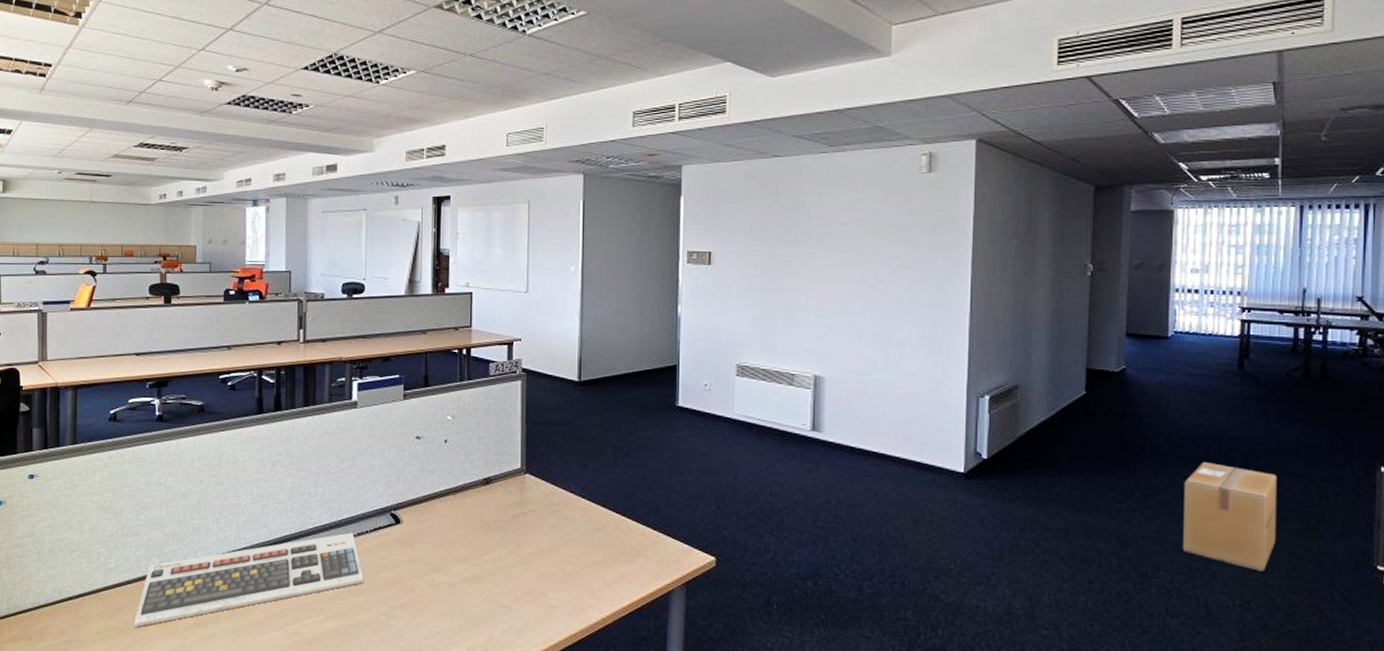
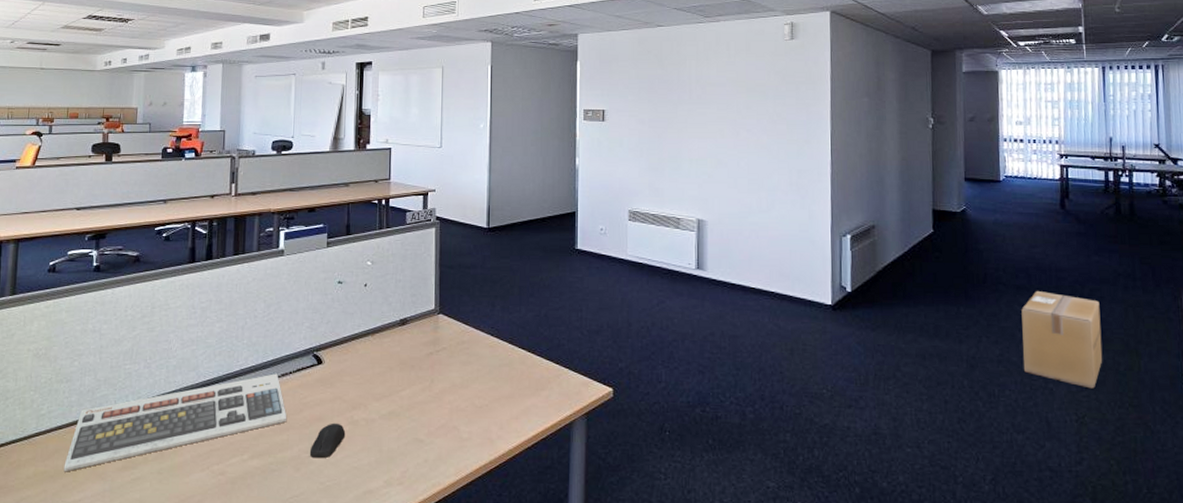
computer mouse: none [388,585,426,622] -> present [309,423,346,459]

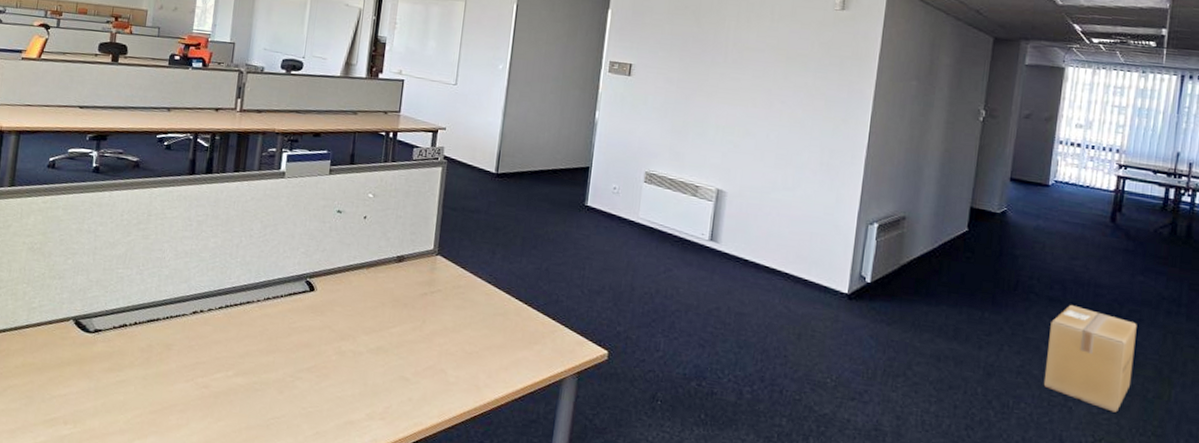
computer keyboard: present [63,373,287,472] -> none [51,295,275,367]
computer mouse: present [309,423,346,459] -> none [294,350,332,385]

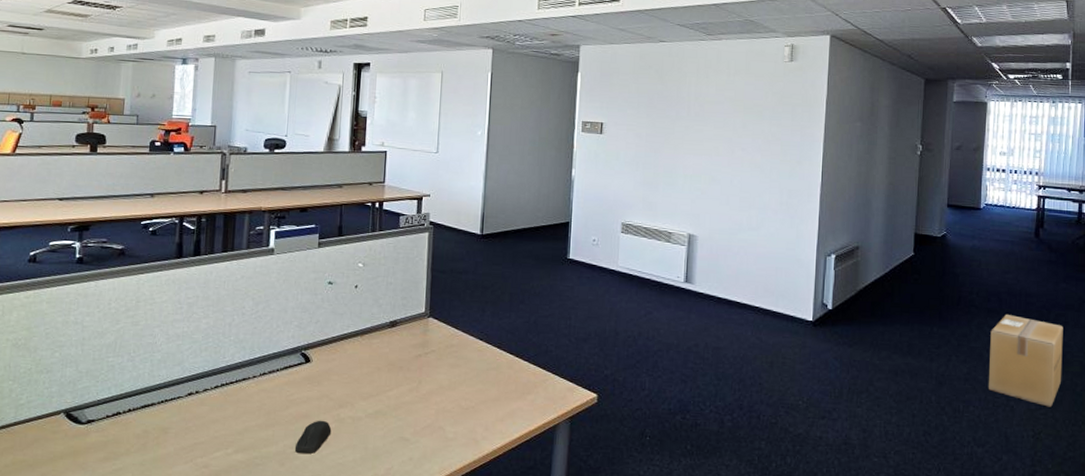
computer mouse: none [294,350,332,385] -> present [294,420,332,454]

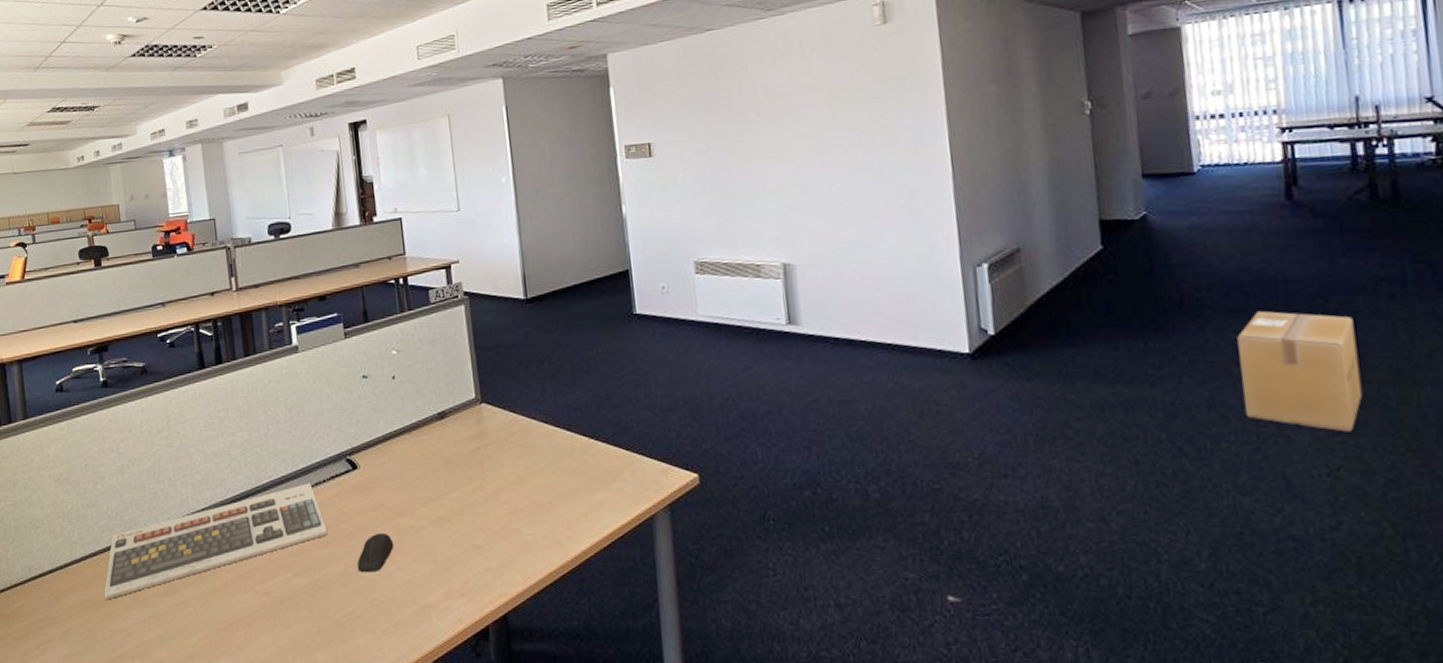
computer keyboard: none [43,370,273,462] -> present [104,483,328,600]

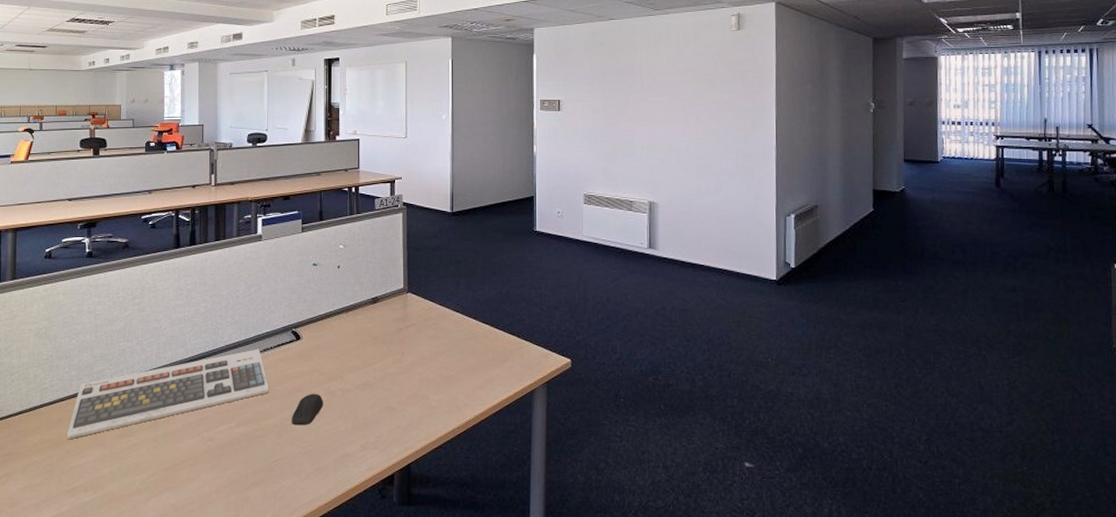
box: present [1237,310,1363,432] -> none [957,264,1034,355]

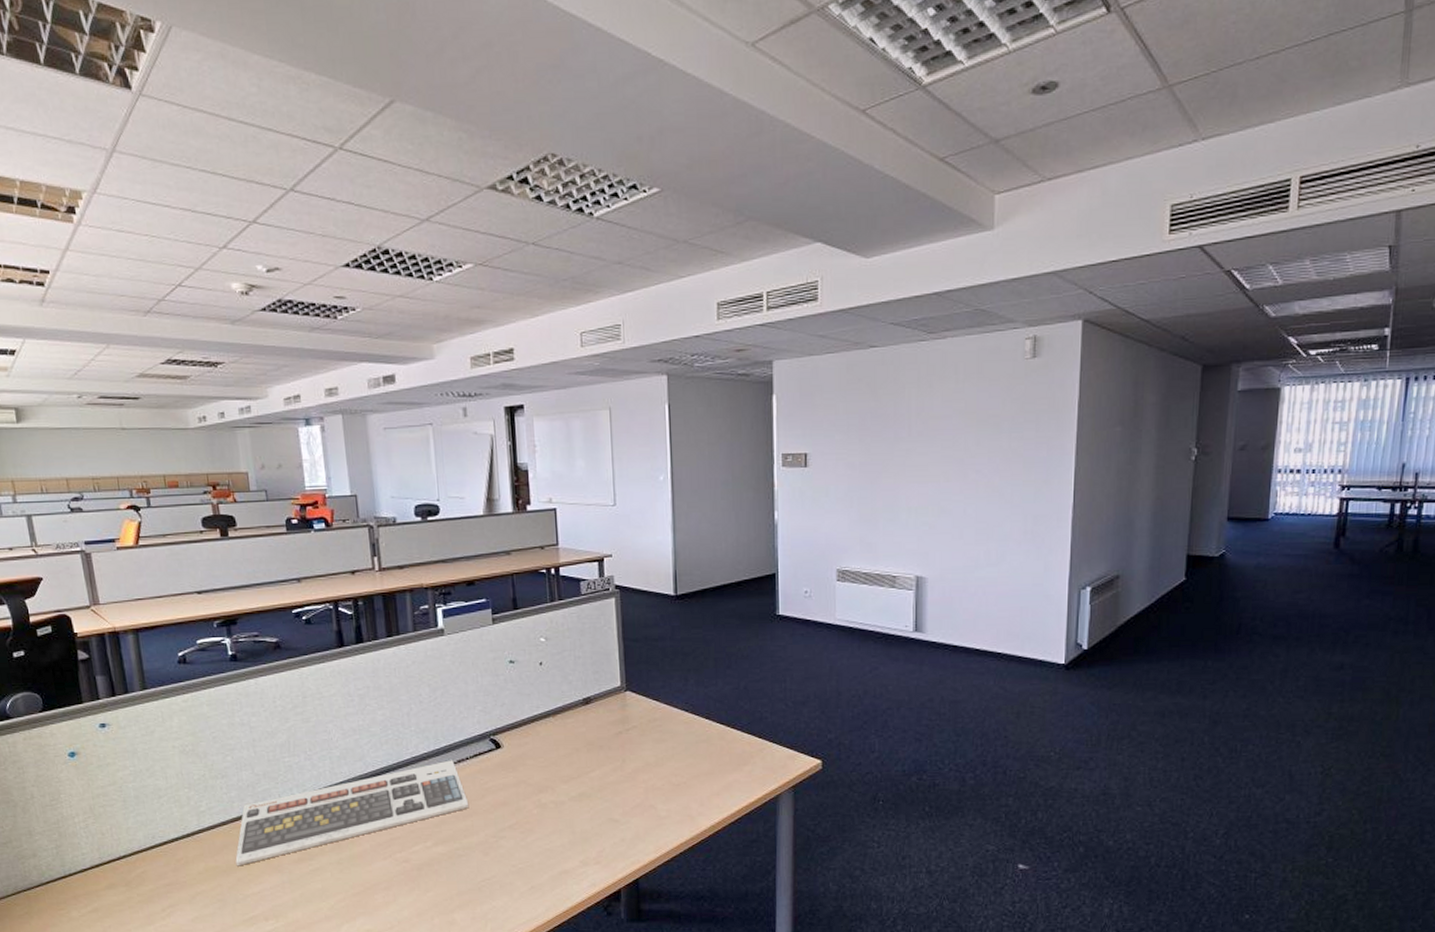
computer mouse: present [291,393,324,426] -> none [497,807,534,843]

